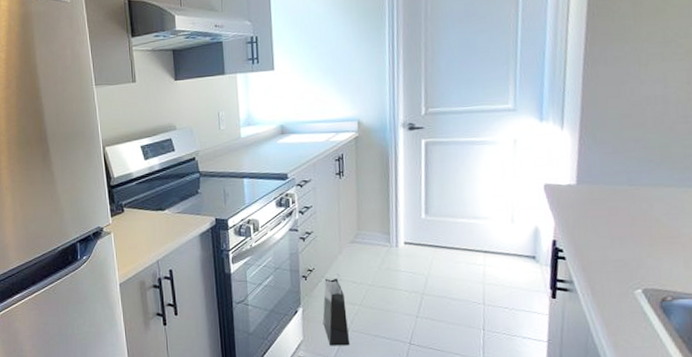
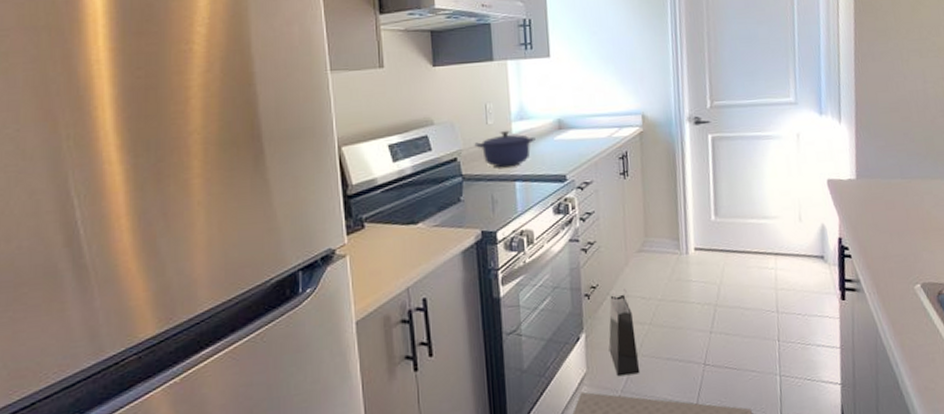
cooking pot: none [209,134,261,166] -> present [474,130,535,168]

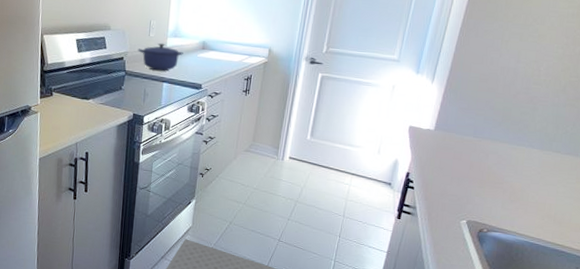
shopping bag: present [608,288,639,377] -> none [210,174,233,236]

